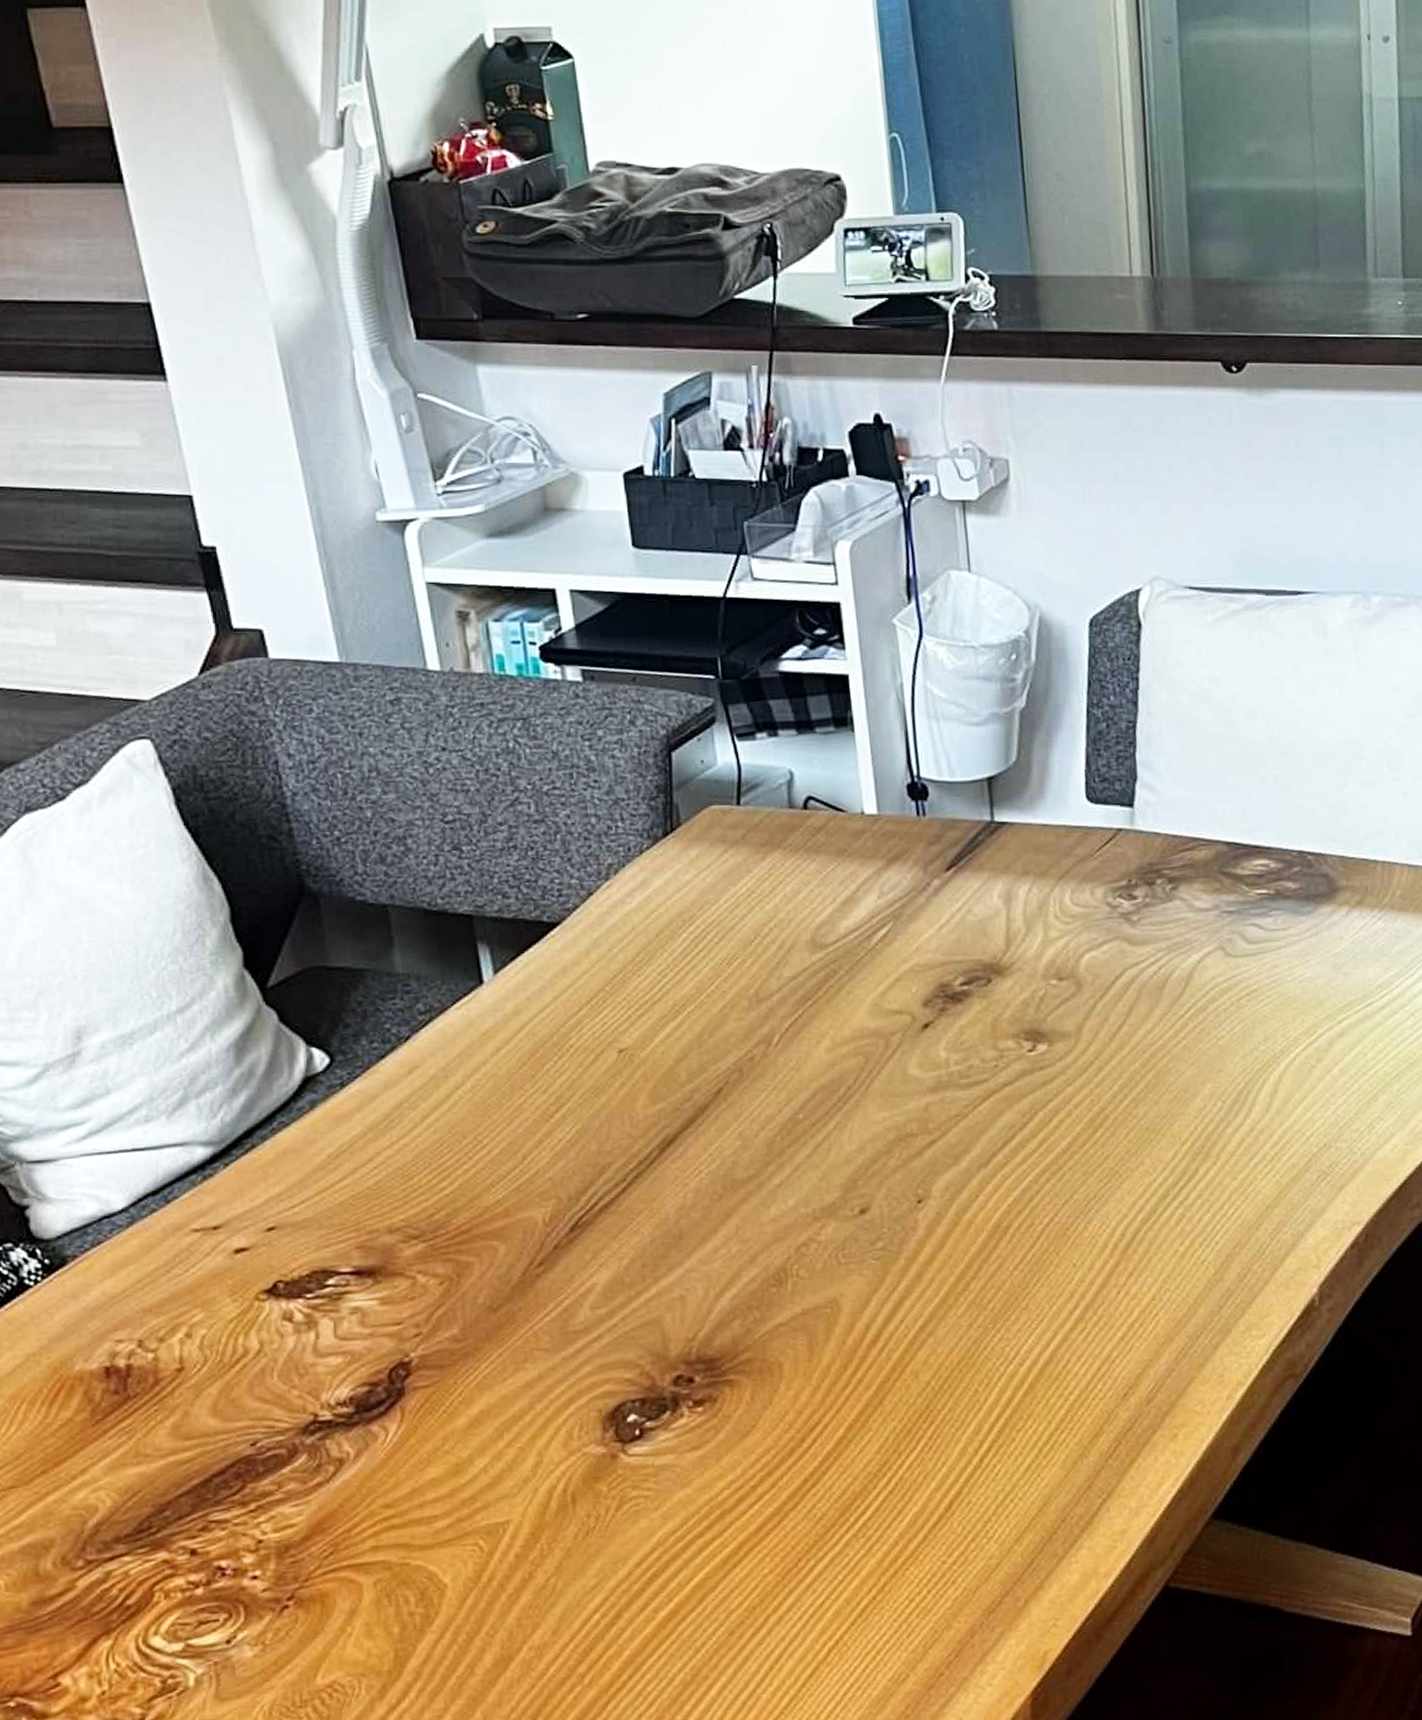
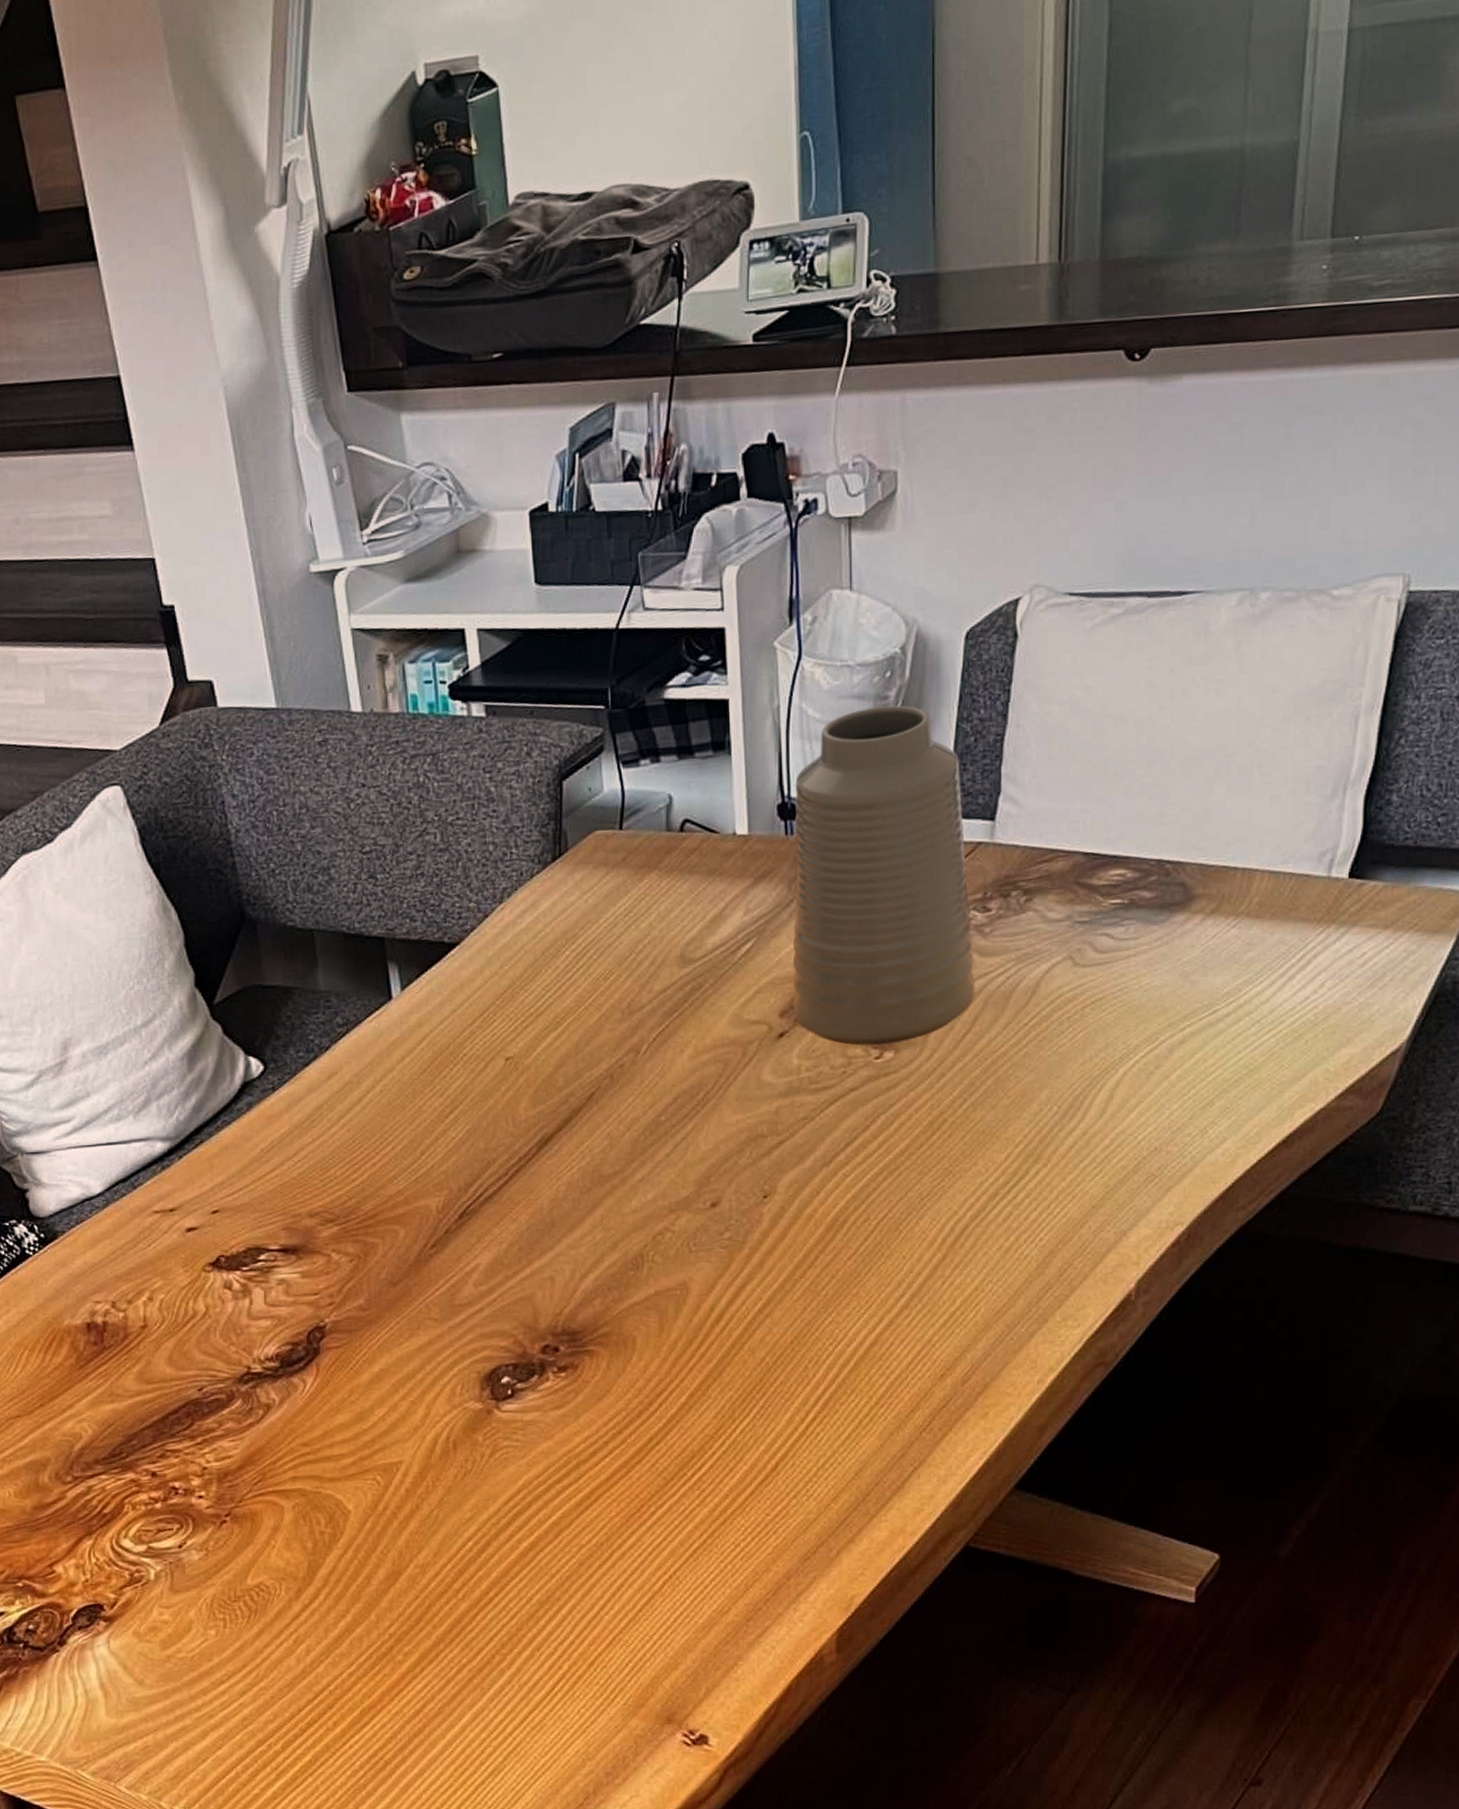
vase: none [924,688,1128,1037] -> present [792,705,975,1046]

